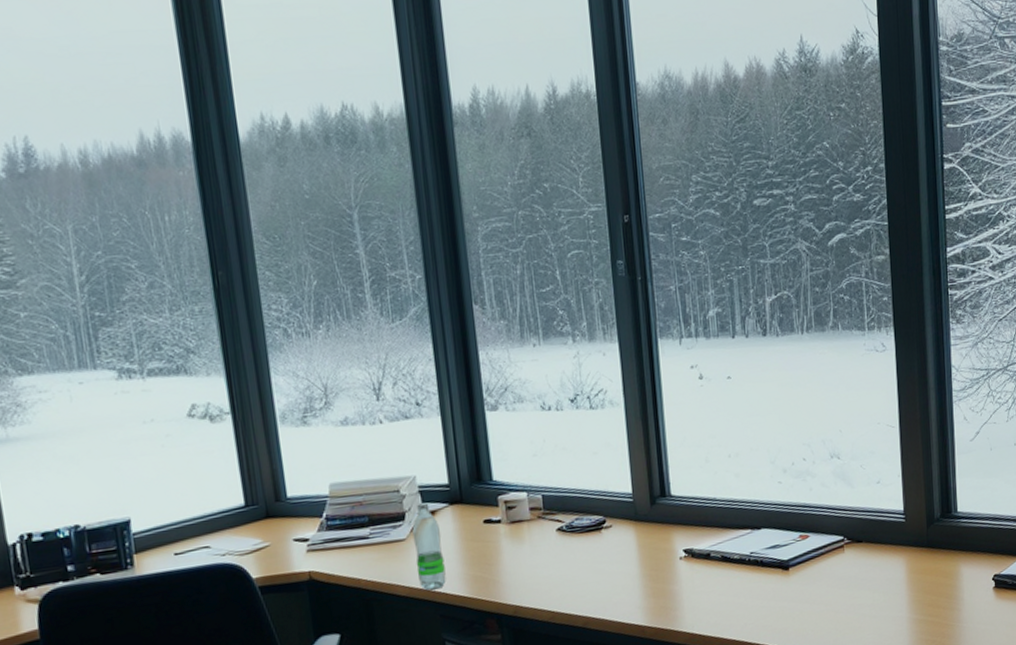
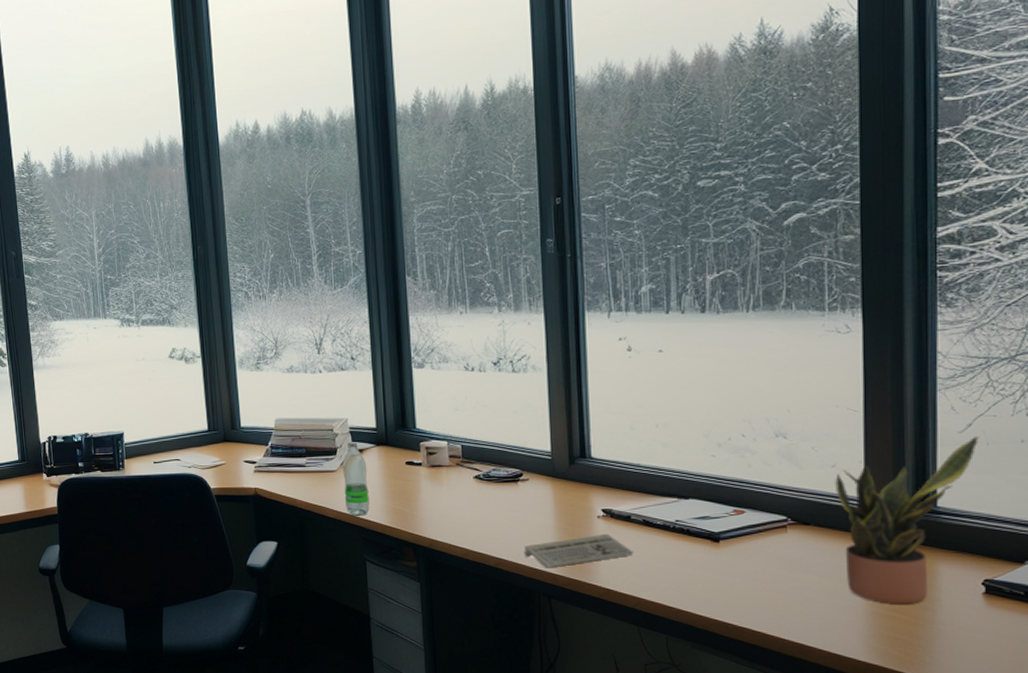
computer keyboard: none [610,574,715,621] -> present [523,533,634,568]
potted plant: none [880,442,986,609] -> present [835,436,980,604]

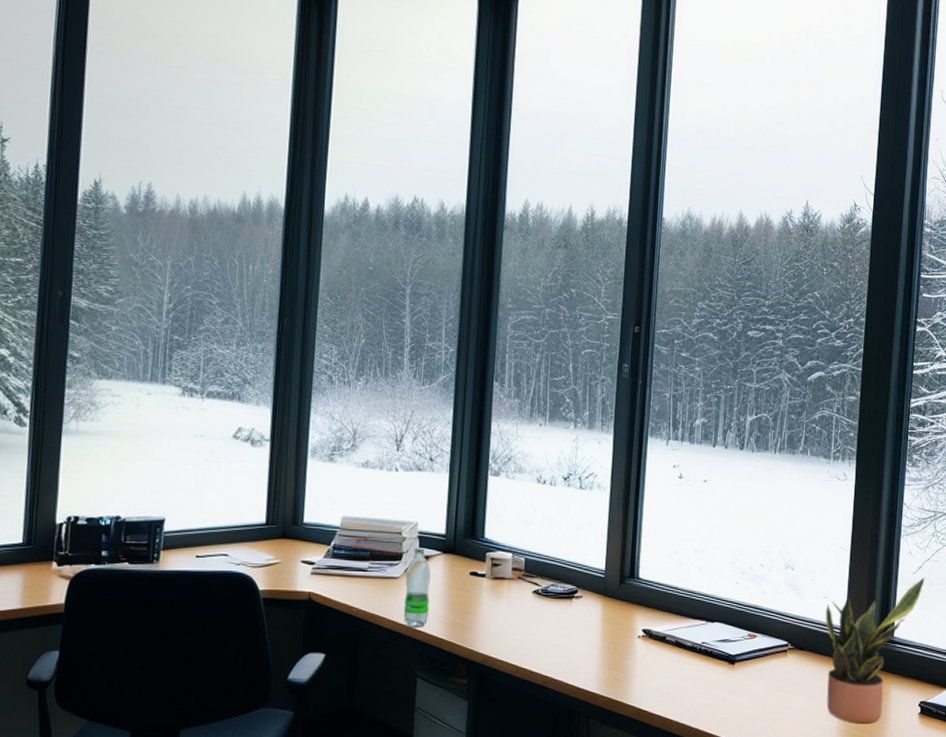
computer keyboard: present [523,533,634,568] -> none [569,653,665,687]

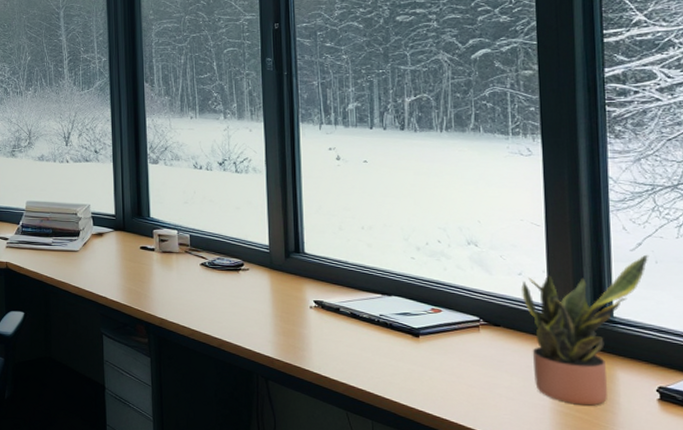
bottle: present [403,548,431,628] -> none [84,226,107,293]

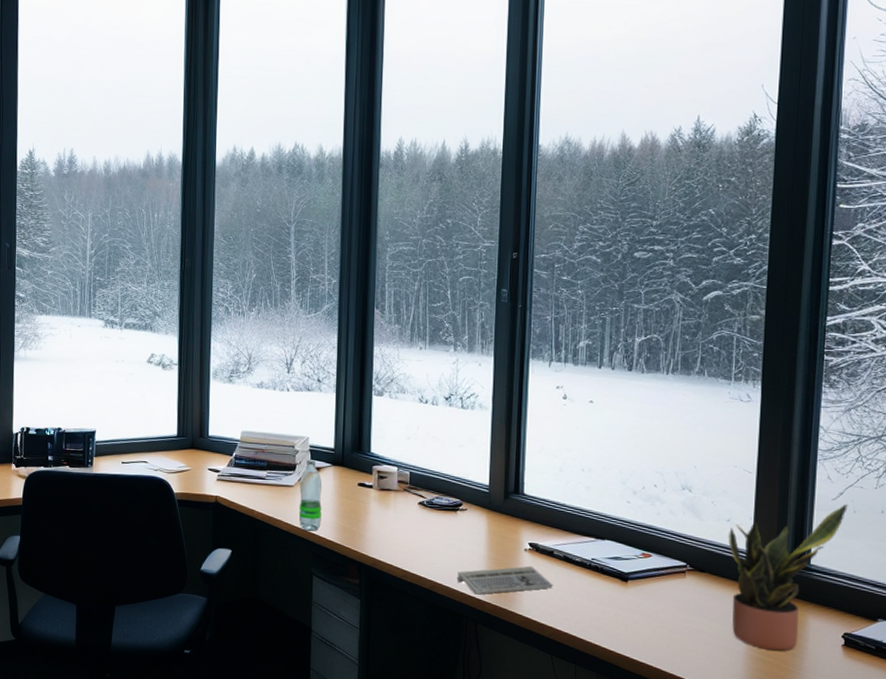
bottle: none [84,226,107,293] -> present [298,460,323,531]
computer keyboard: none [244,323,342,352] -> present [456,566,553,595]

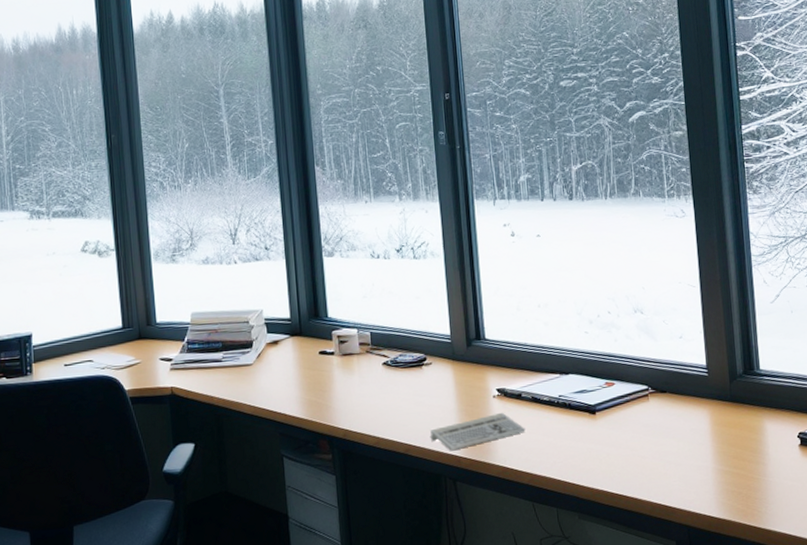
bottle: present [298,460,323,531] -> none [258,333,286,411]
potted plant: present [728,504,849,651] -> none [683,305,786,461]

